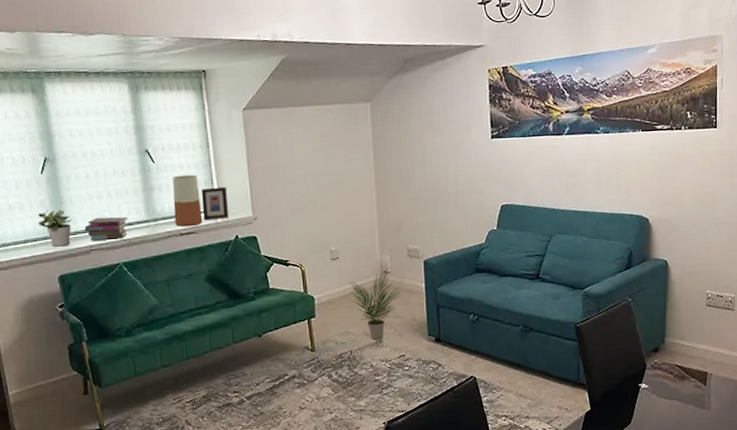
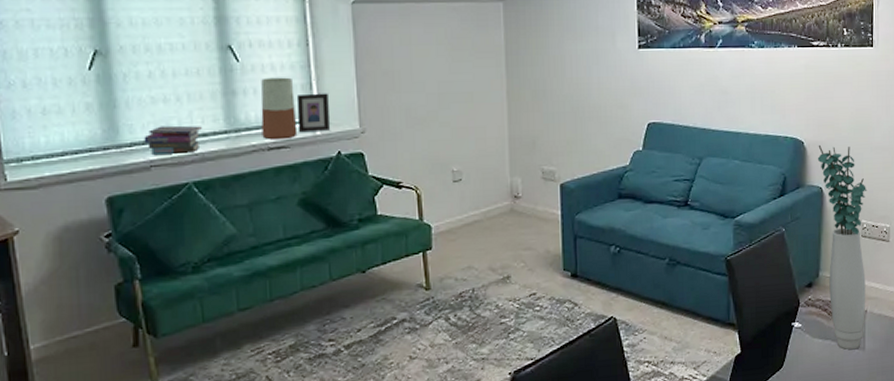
potted plant: present [38,209,73,247] -> none [81,114,129,161]
potted plant: present [347,272,401,341] -> none [471,196,534,277]
vase: none [662,221,712,410] -> present [817,144,868,350]

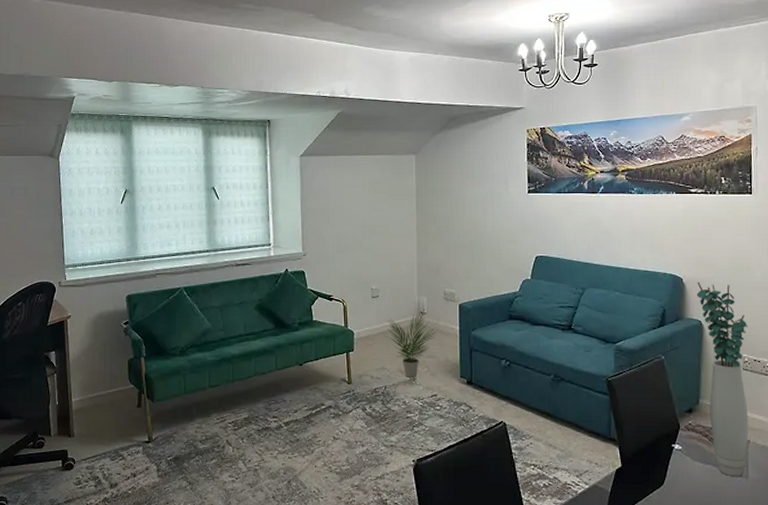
books: present [144,125,202,154] -> none [153,245,191,265]
vase: present [260,77,298,140] -> none [232,211,257,258]
picture frame: present [296,93,331,133] -> none [257,224,281,254]
potted plant: none [471,196,534,277] -> present [385,312,436,378]

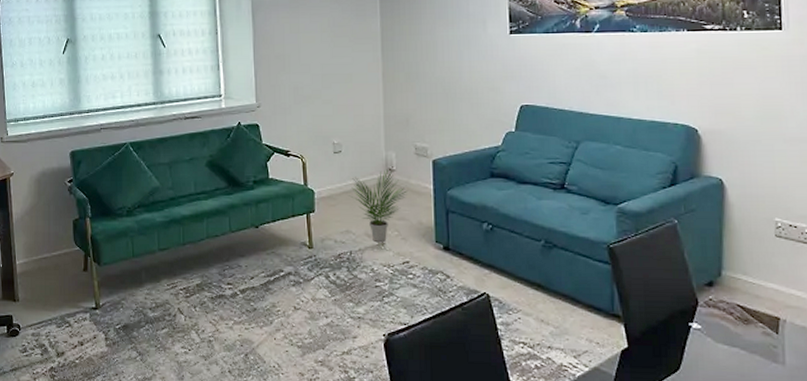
vase: present [696,281,749,477] -> none [715,133,785,363]

